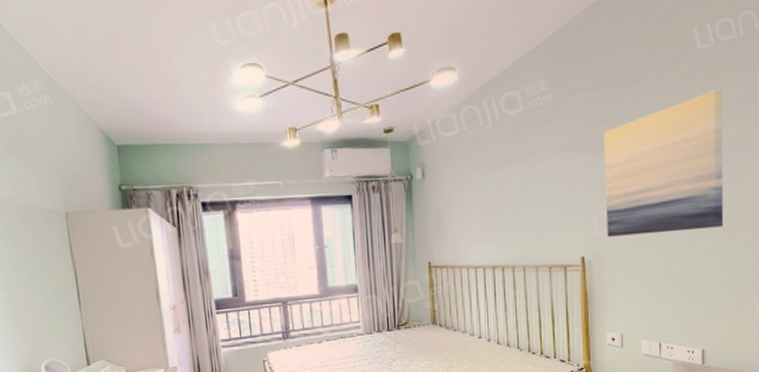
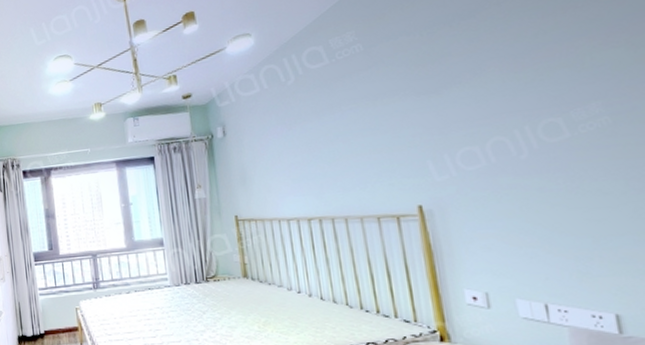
wall art: present [604,90,724,237] -> none [430,11,623,183]

